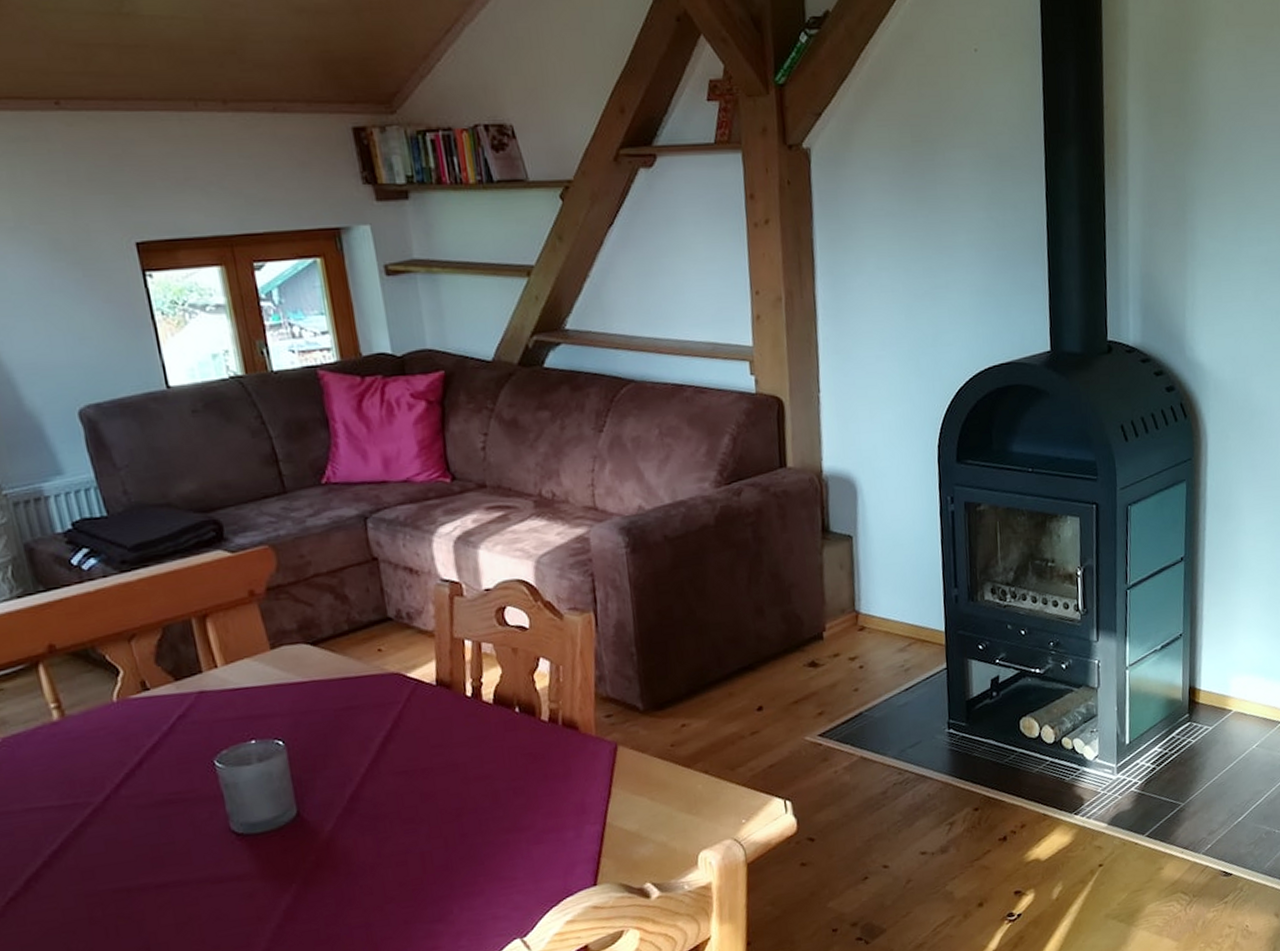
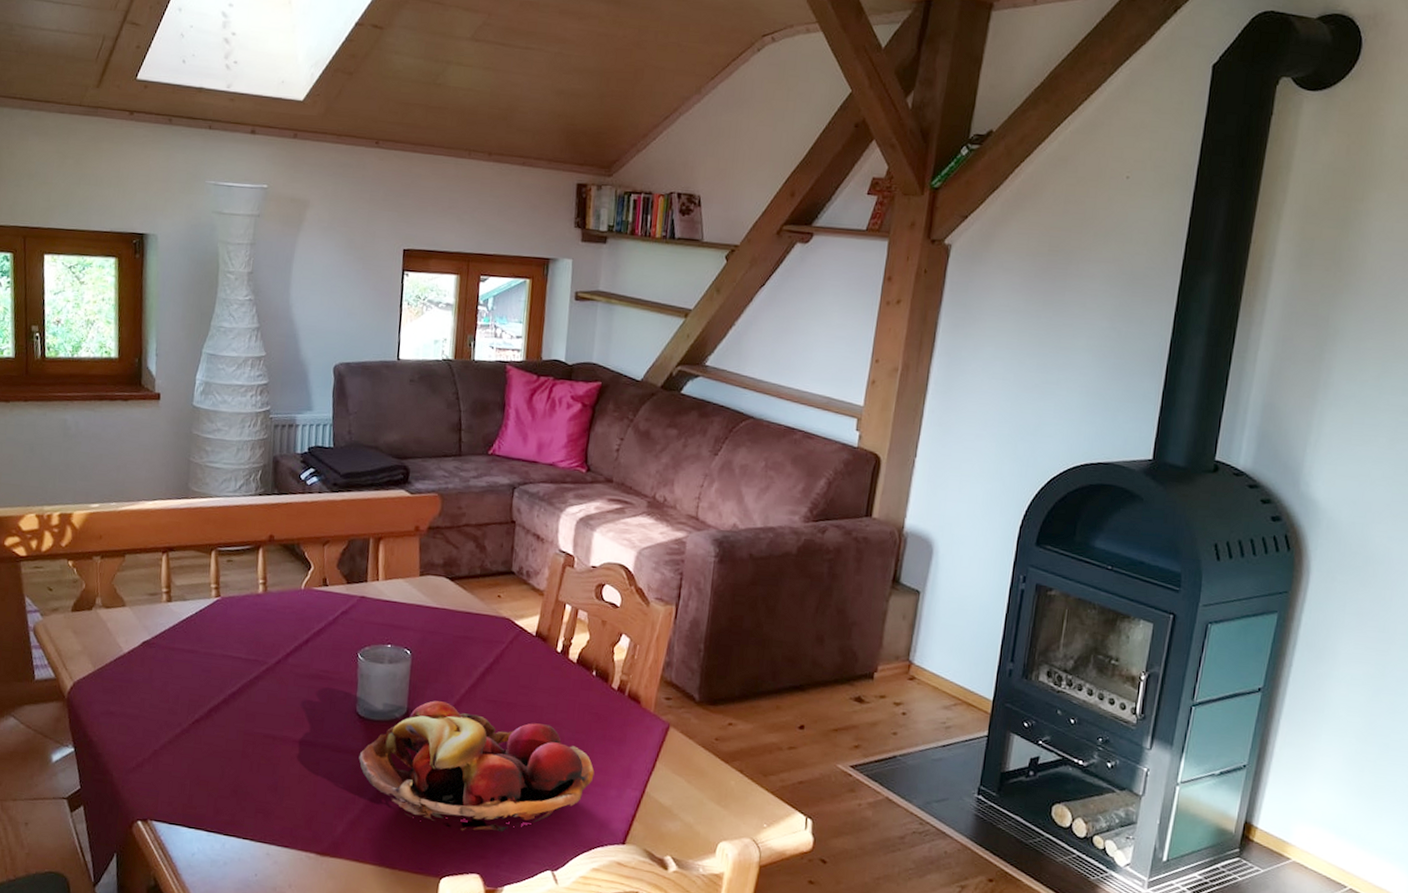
fruit basket: none [248,780,545,930] -> present [359,701,595,833]

